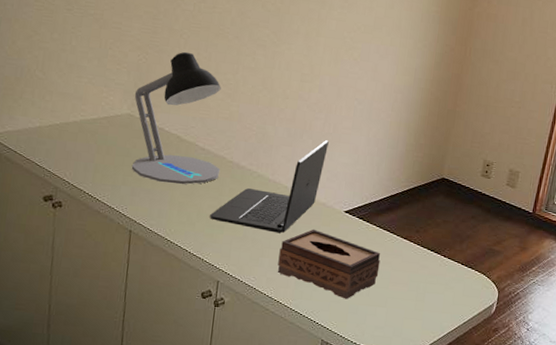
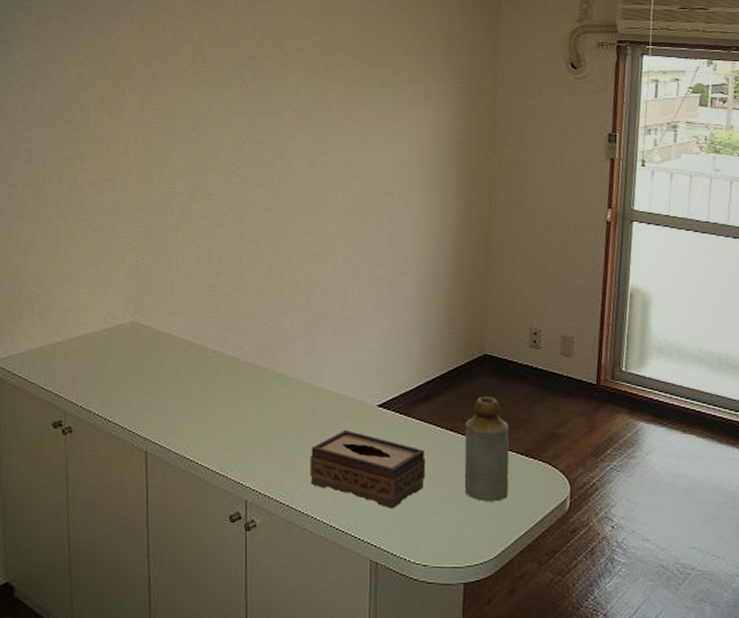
desk lamp: present [131,51,221,185] -> none [136,246,235,394]
laptop: present [210,139,329,234] -> none [229,325,350,439]
bottle: none [410,212,455,301] -> present [464,396,510,502]

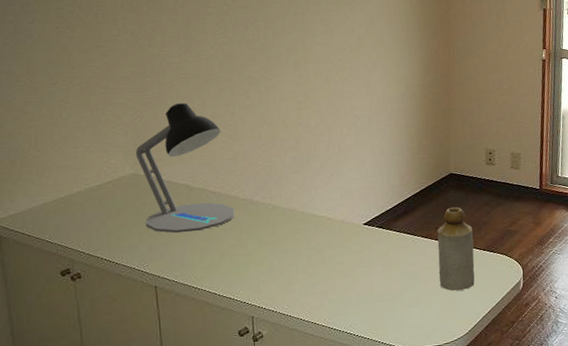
desk lamp: none [136,246,235,394] -> present [135,102,235,234]
tissue box: present [310,429,426,509] -> none [307,246,407,307]

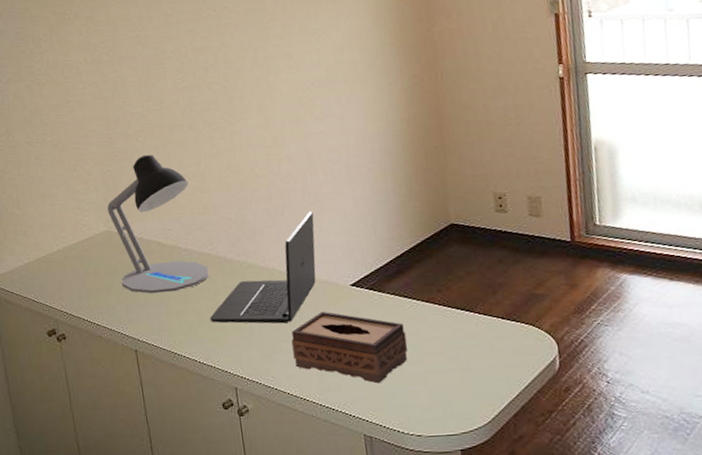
laptop: none [233,159,336,259] -> present [210,211,316,324]
tissue box: none [307,246,407,307] -> present [291,311,408,384]
bottle: present [437,206,475,292] -> none [440,264,494,369]

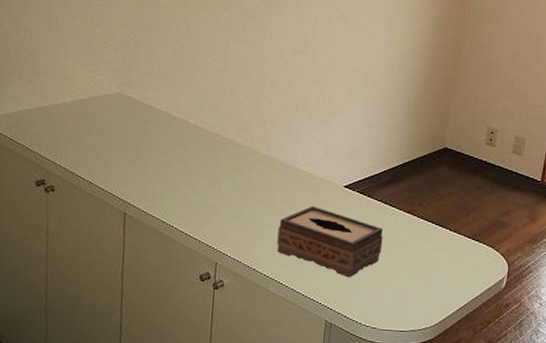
desk lamp: present [107,154,209,294] -> none [123,26,214,164]
laptop: present [210,211,316,324] -> none [205,112,325,211]

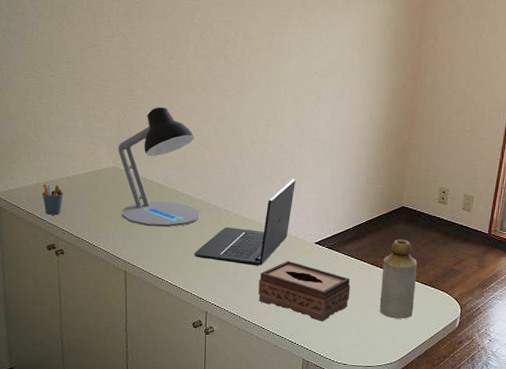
pen holder: none [33,109,58,146] -> present [42,183,64,215]
desk lamp: none [123,26,214,164] -> present [118,106,200,228]
laptop: none [205,112,325,211] -> present [194,178,296,266]
bottle: none [415,184,461,277] -> present [379,239,418,319]

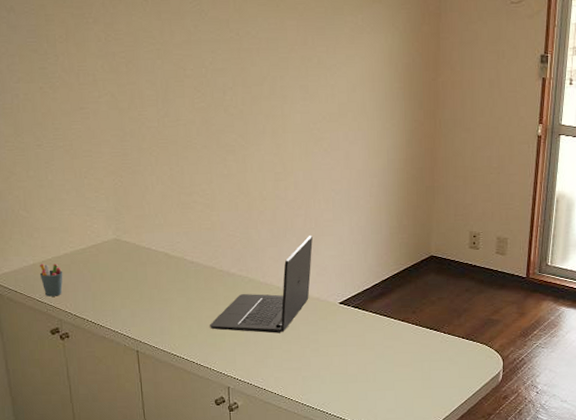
desk lamp: present [118,106,200,228] -> none [117,169,212,301]
tissue box: present [258,260,351,322] -> none [282,324,382,388]
bottle: present [379,239,418,319] -> none [414,291,453,378]

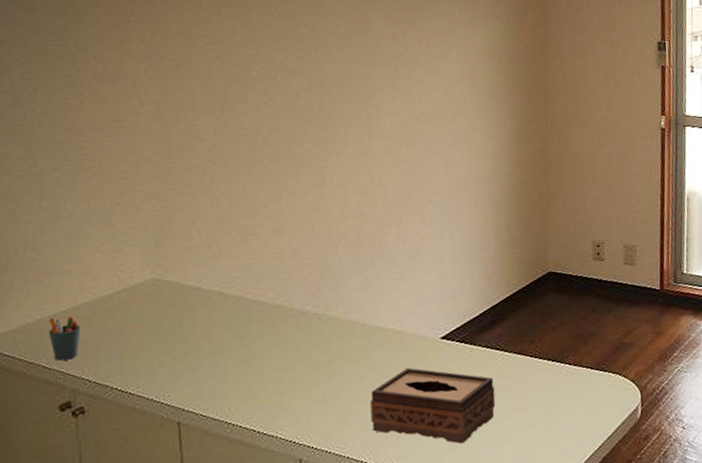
laptop: present [210,235,313,334] -> none [277,257,407,386]
tissue box: none [282,324,382,388] -> present [370,367,496,444]

